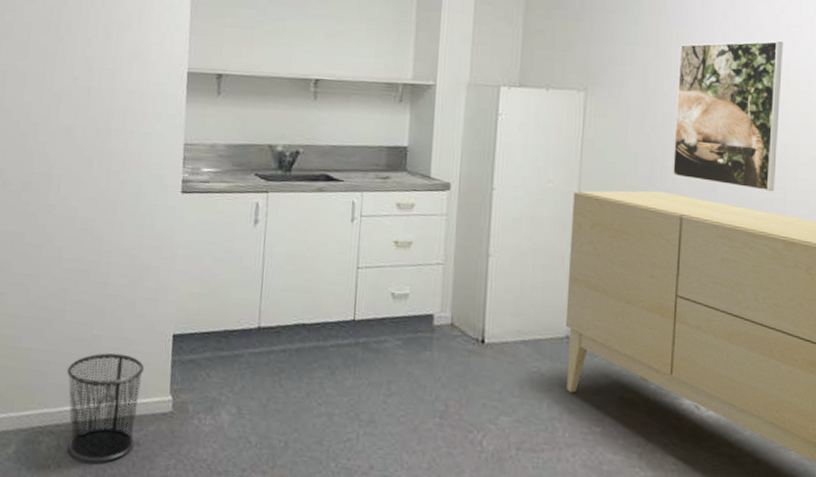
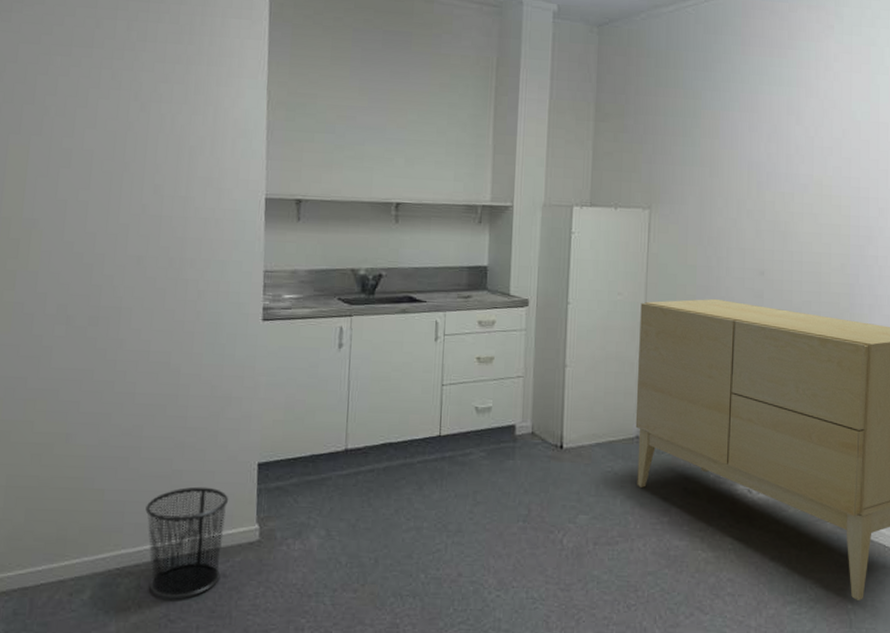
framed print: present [671,40,783,192] -> none [725,160,817,296]

